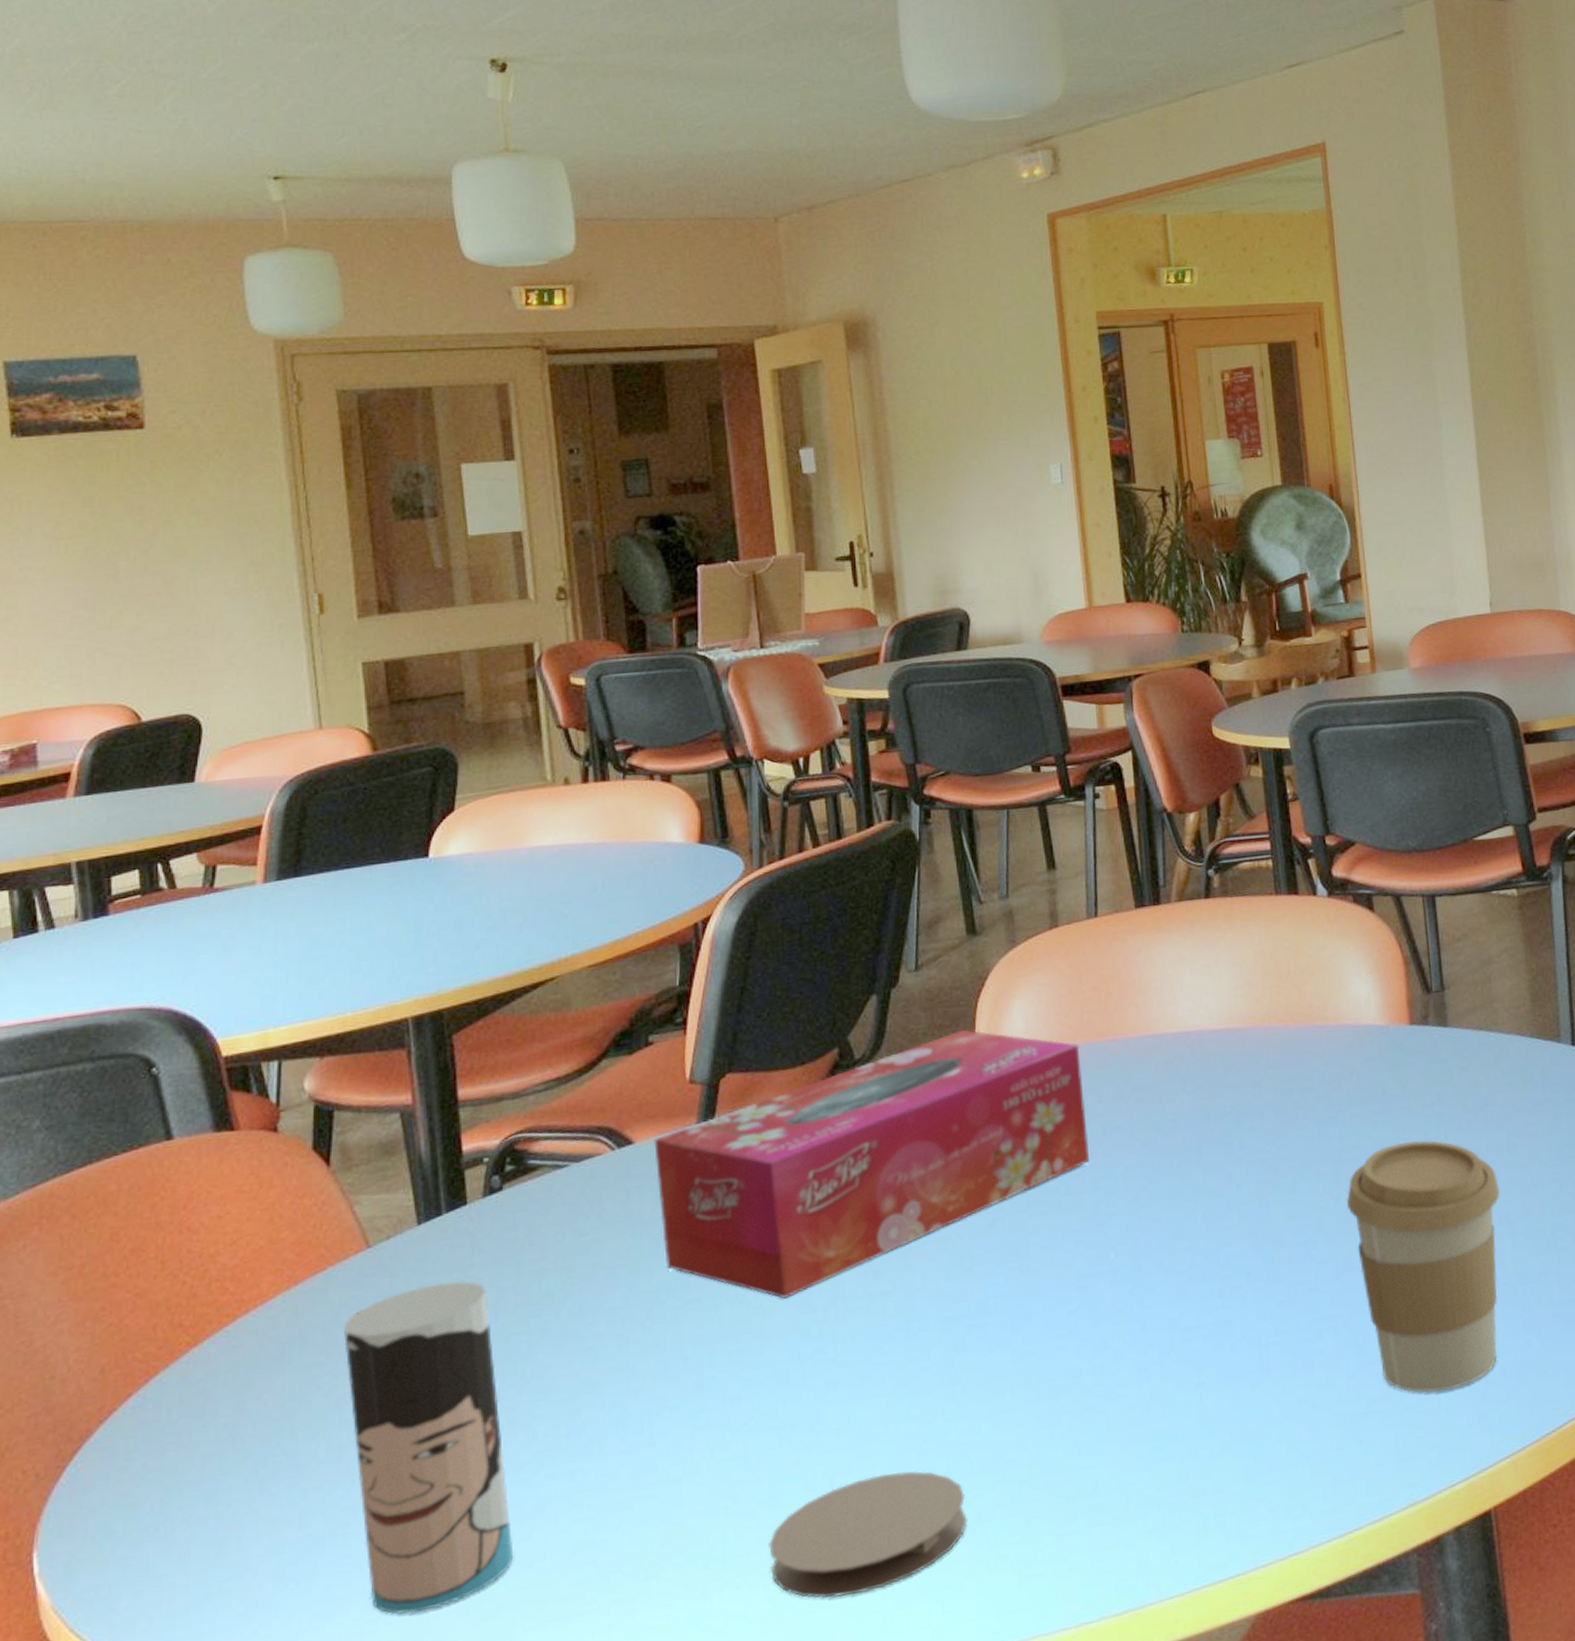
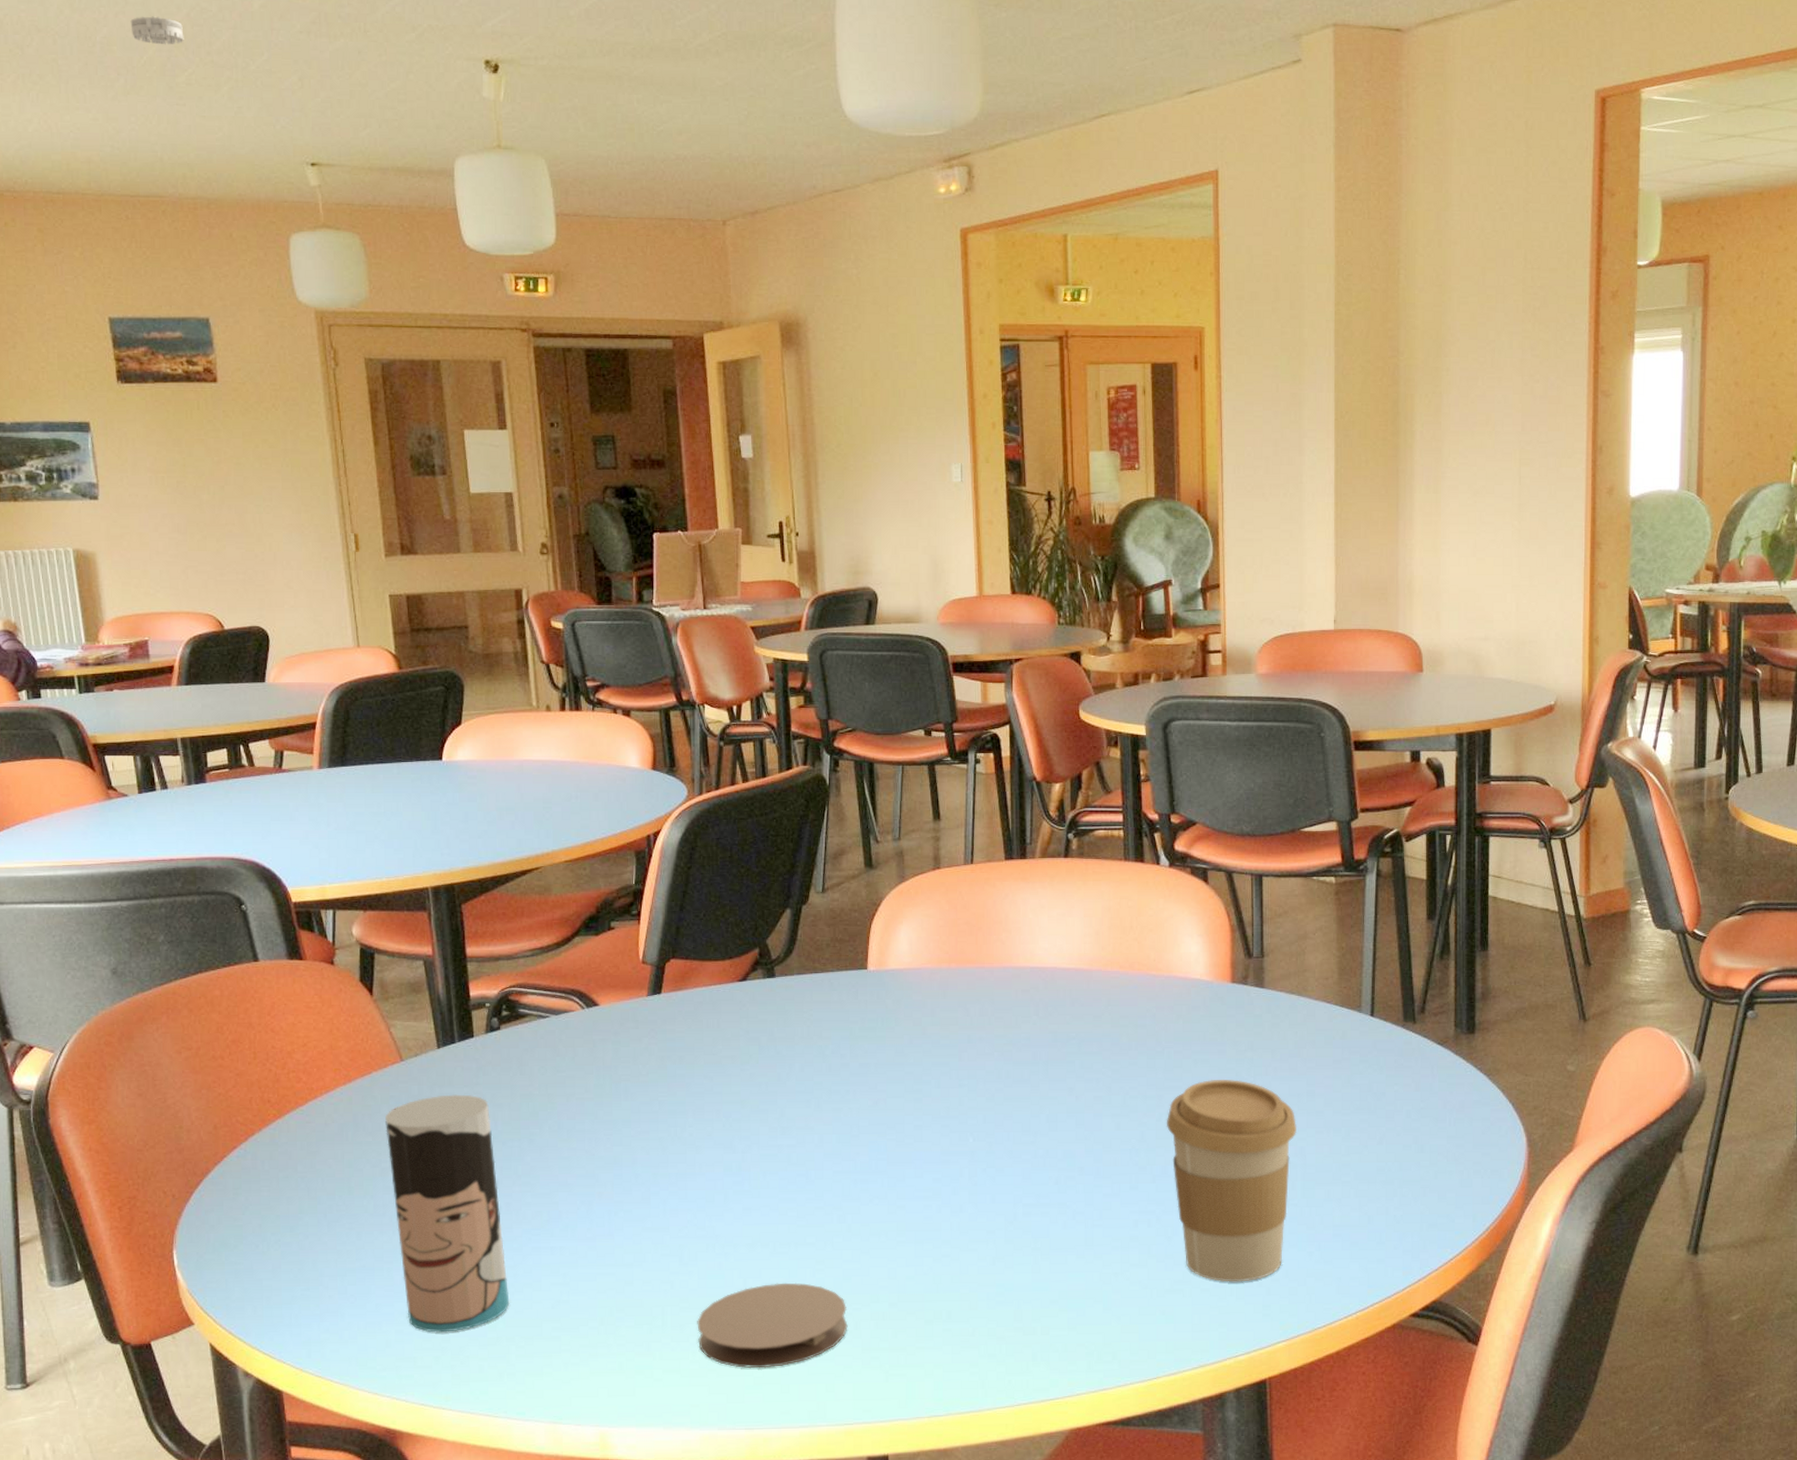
smoke detector: none [50,24,118,55] -> present [130,16,184,45]
tissue box: present [654,1029,1090,1300] -> none [614,945,957,1141]

